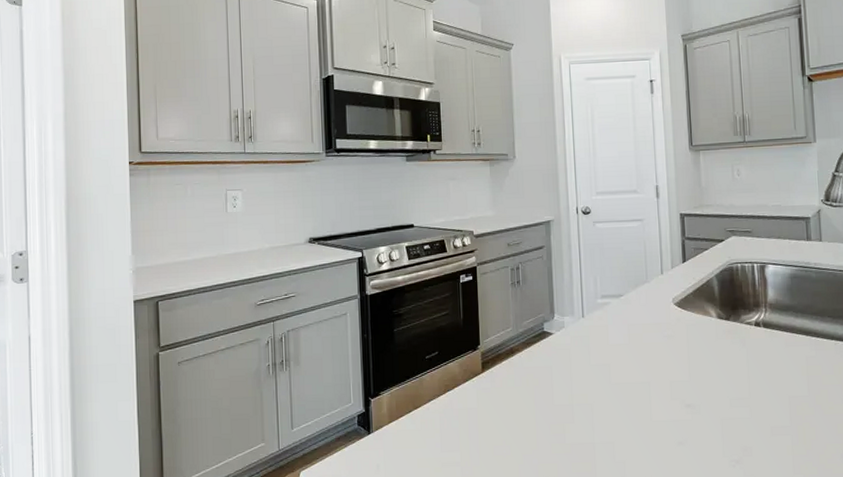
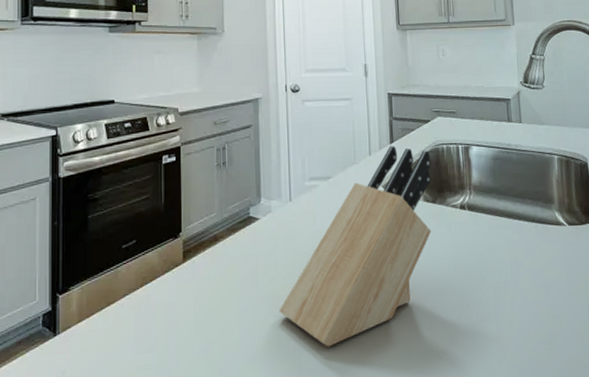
knife block: none [573,265,725,452] -> present [278,145,432,347]

